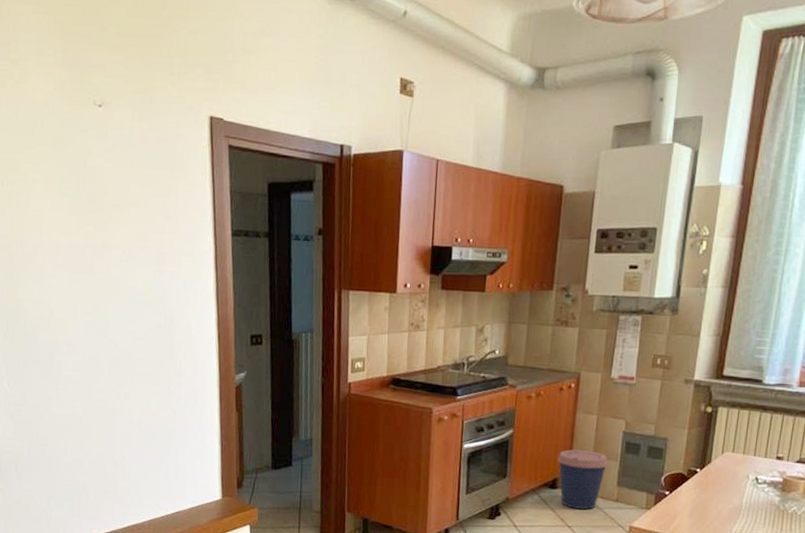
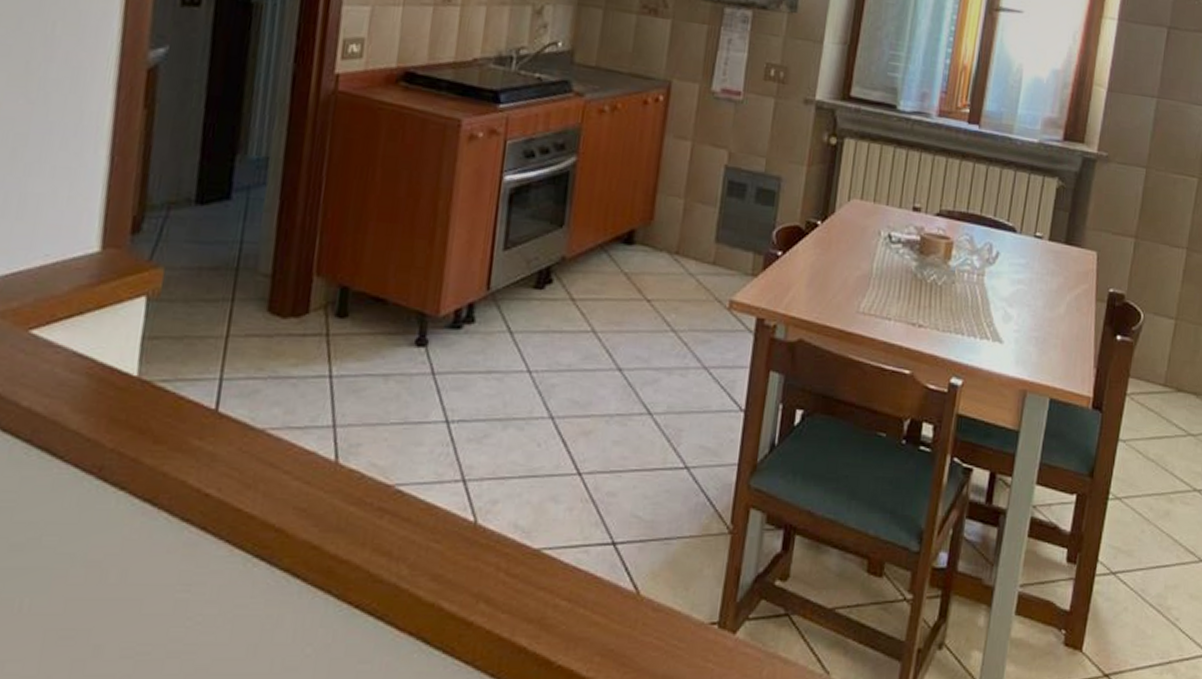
coffee cup: present [557,449,608,509] -> none [636,188,705,276]

